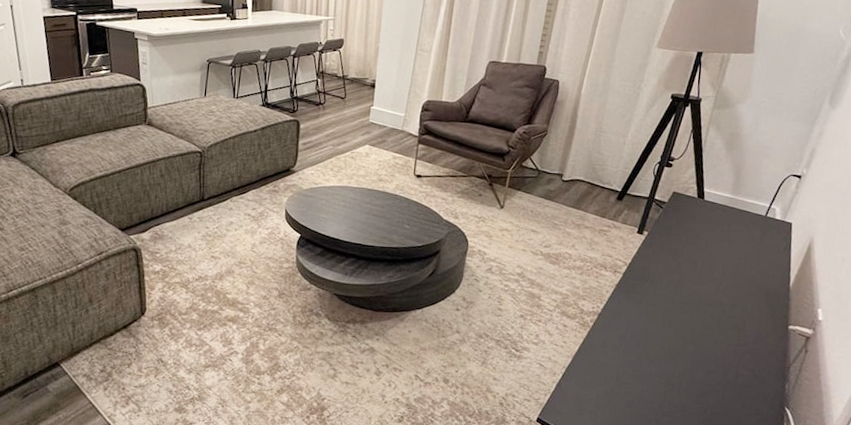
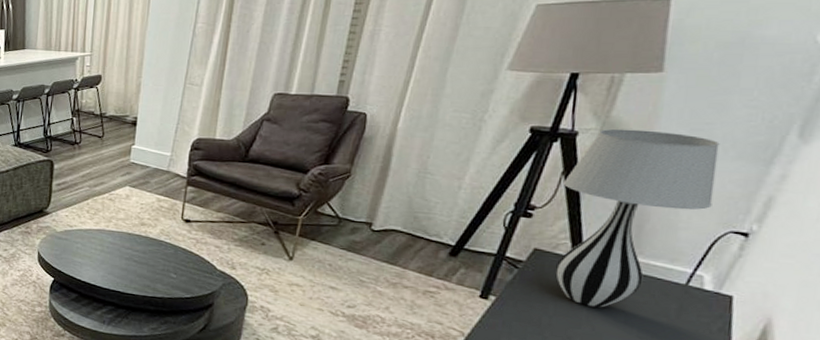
table lamp: none [686,96,786,237] -> present [555,128,720,308]

